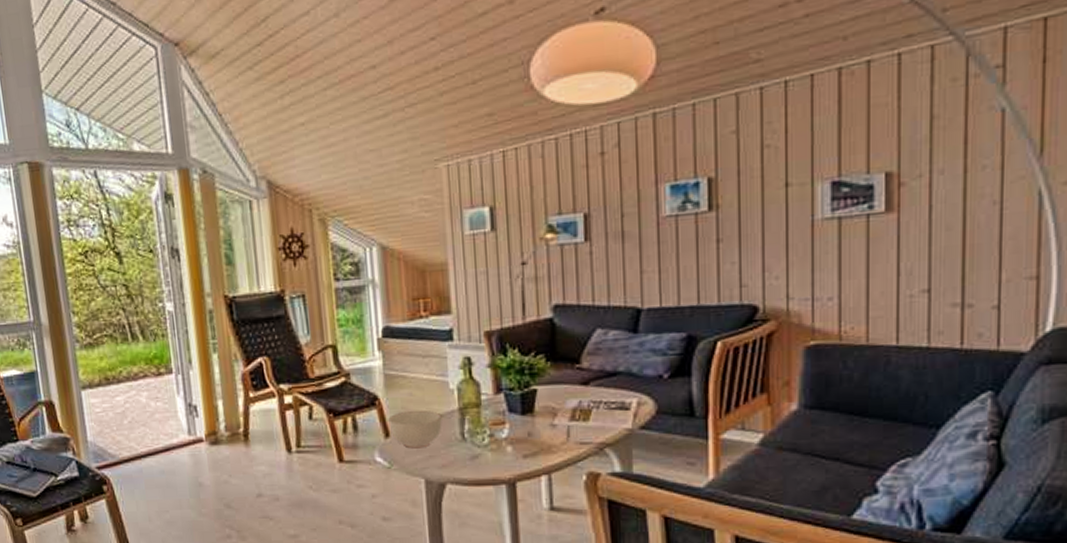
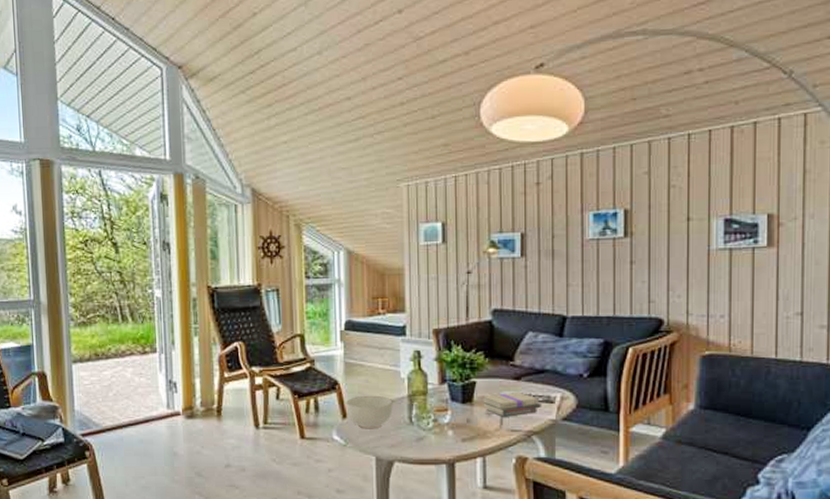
books: none [545,398,615,428] -> present [483,391,541,417]

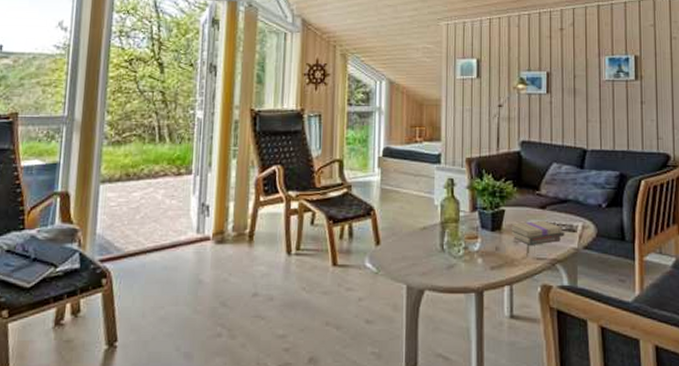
bowl: present [346,395,393,429] -> none [380,222,426,257]

